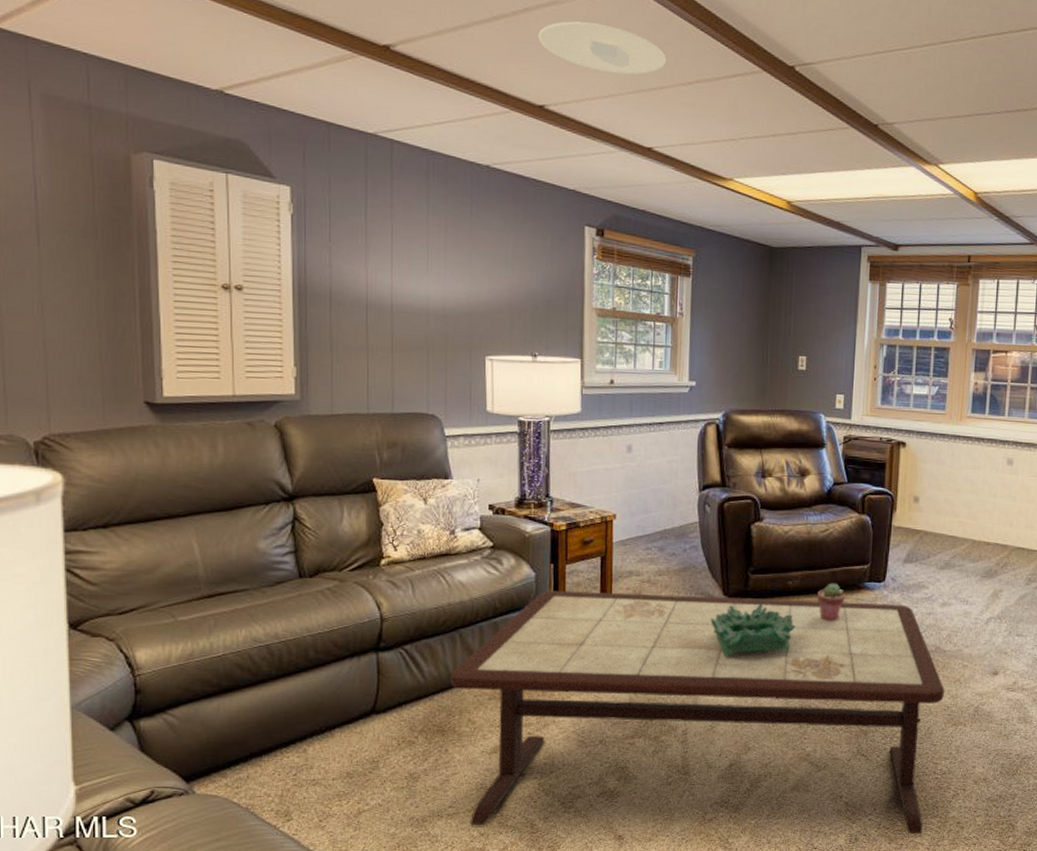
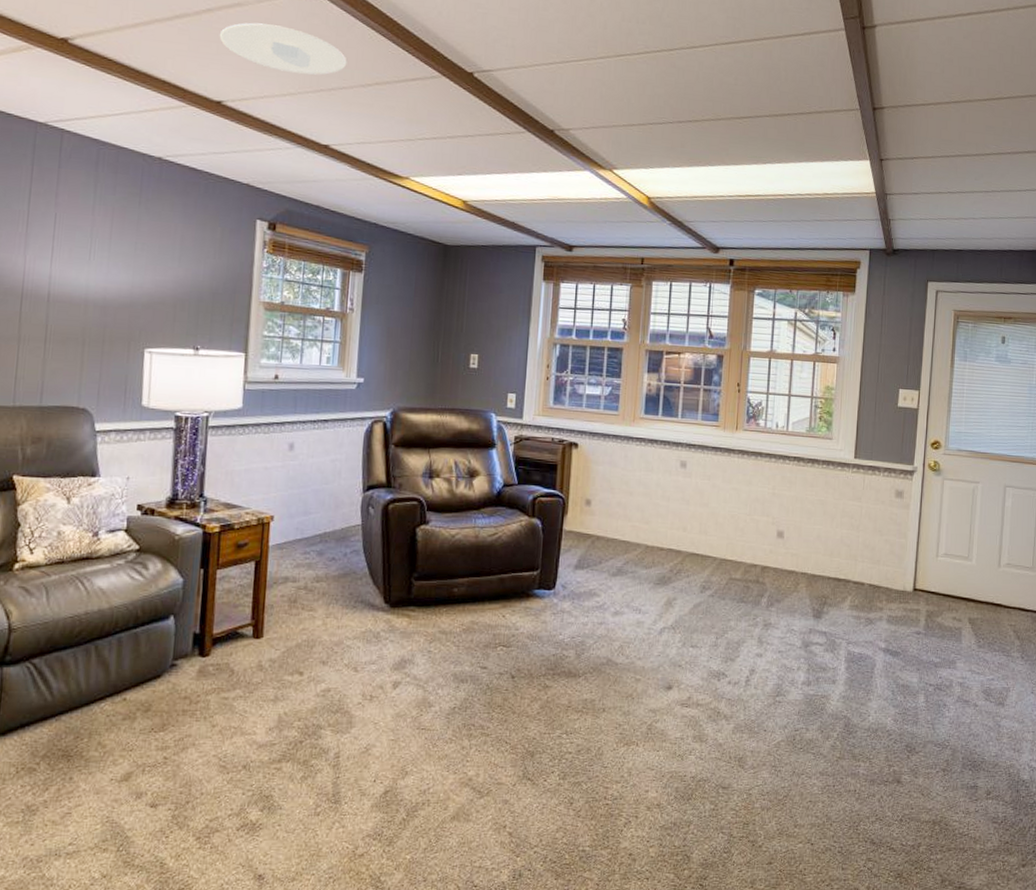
coffee table: present [450,591,944,835] -> none [80,598,616,869]
decorative bowl: present [710,603,796,656] -> none [370,612,461,670]
potted succulent: present [817,583,846,621] -> none [484,590,514,632]

